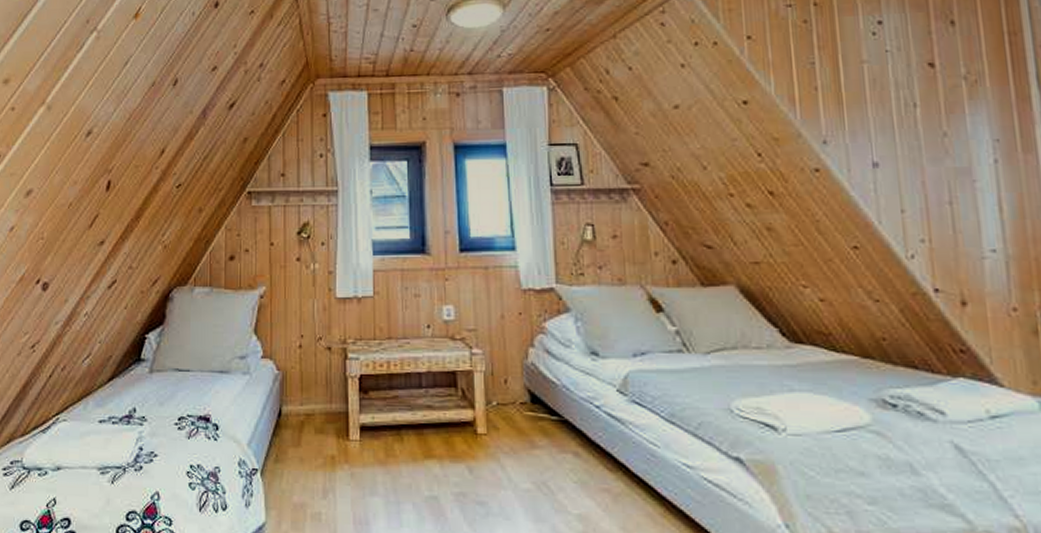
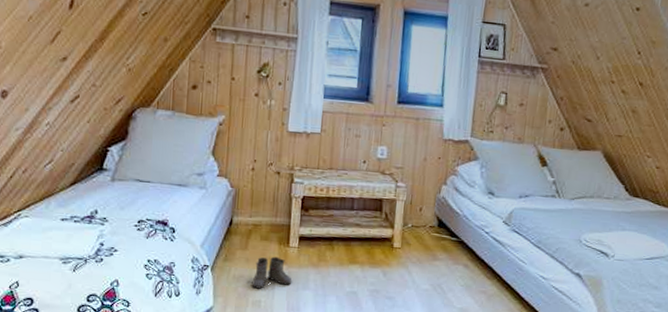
boots: none [306,453,357,497] -> present [249,256,292,289]

